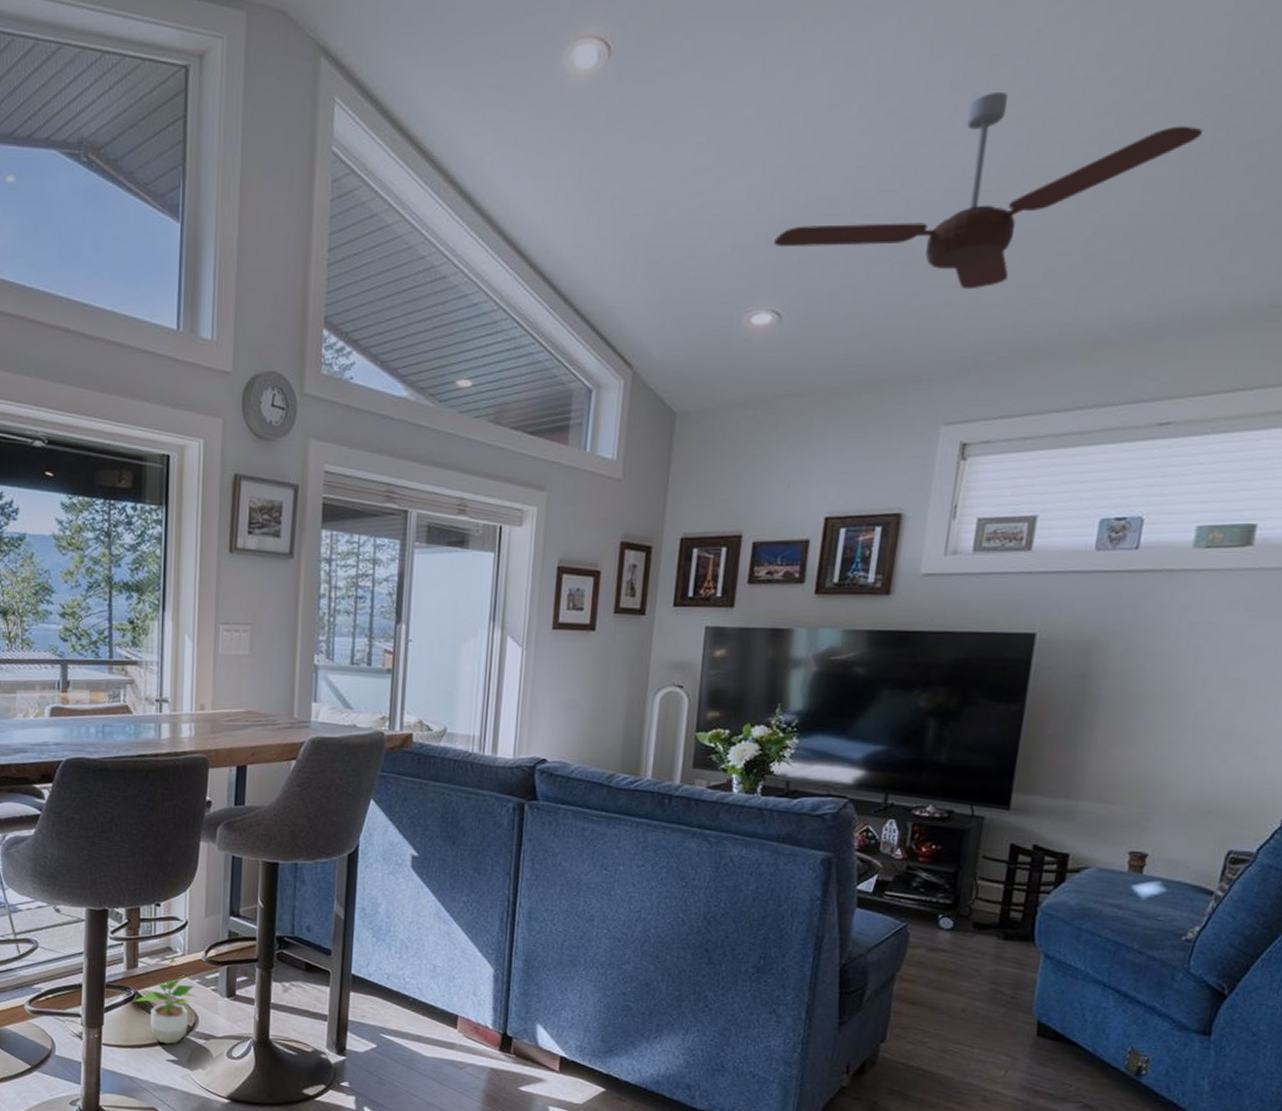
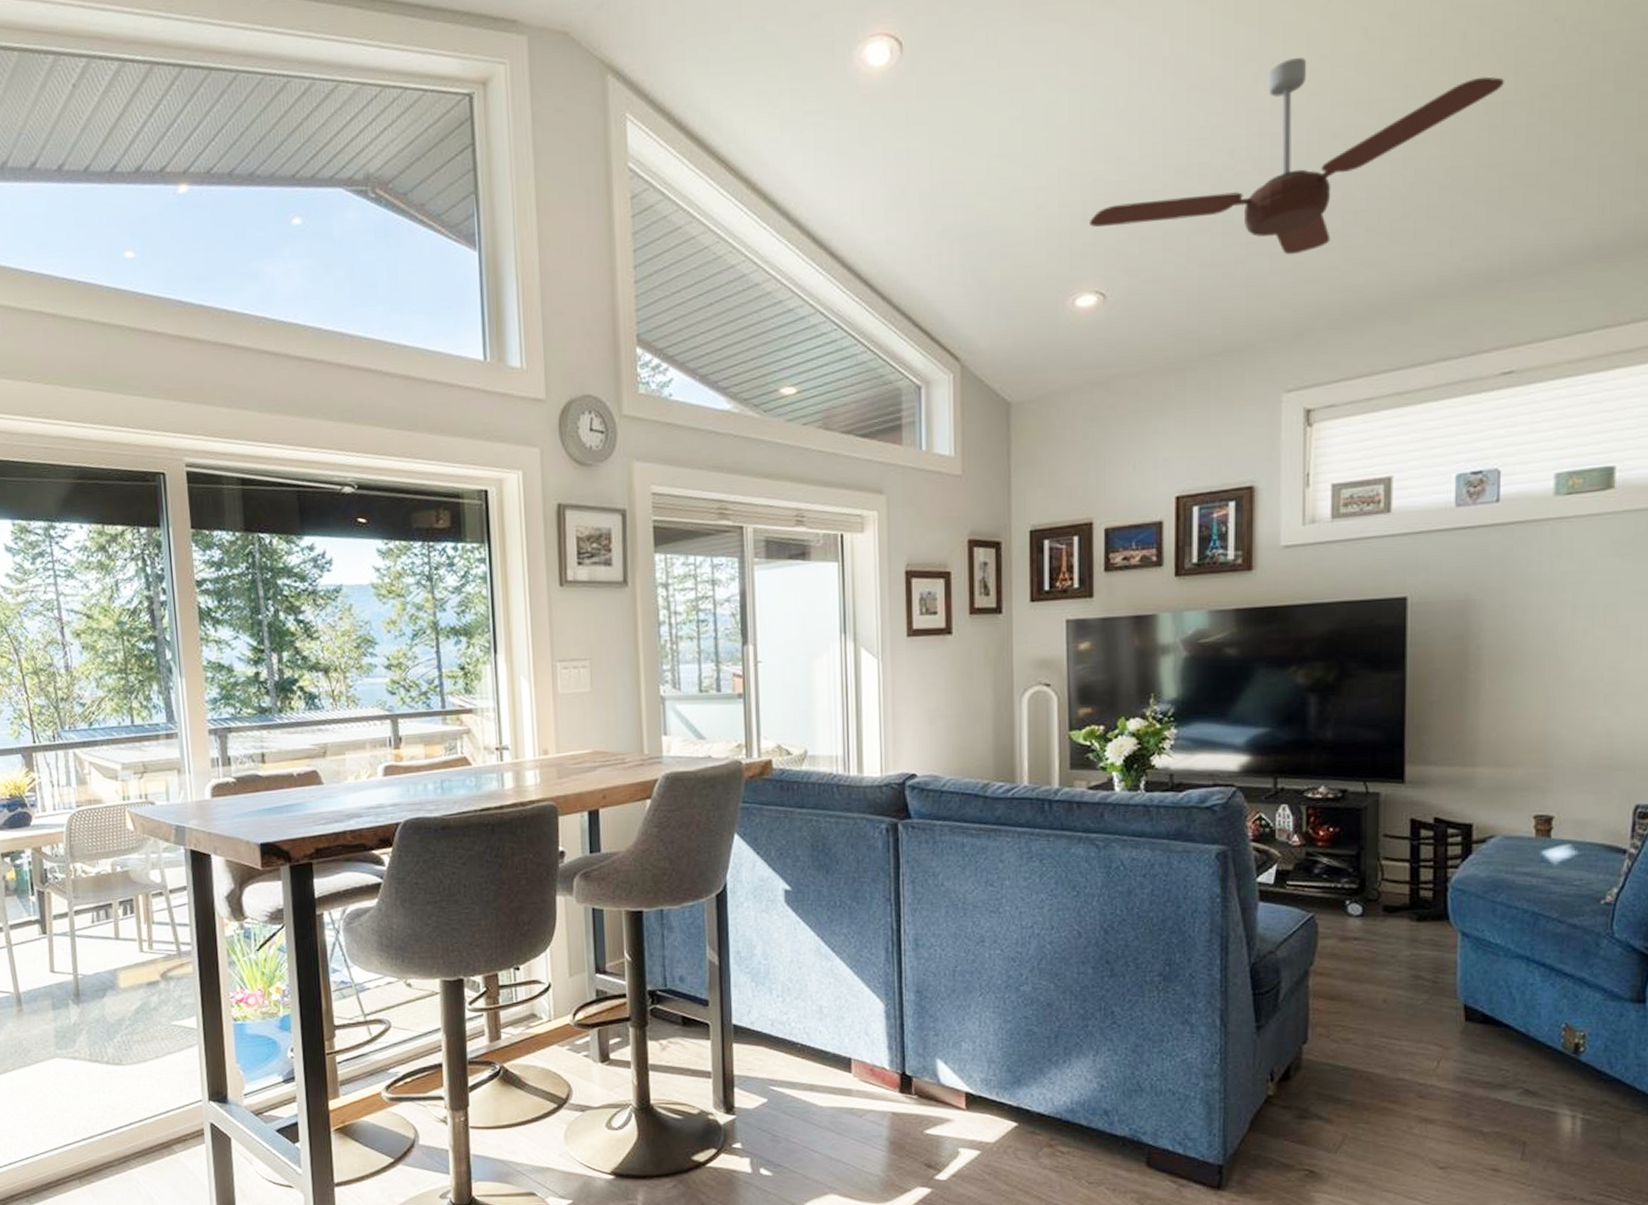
potted plant: present [132,956,197,1044] -> none [499,1023,568,1120]

